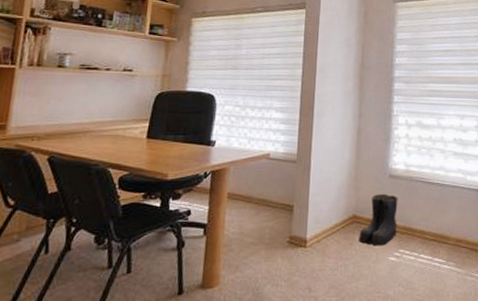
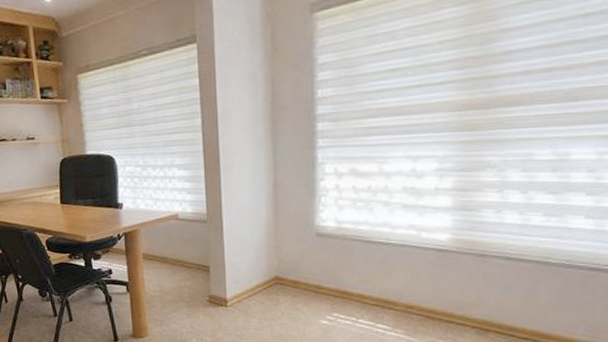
boots: present [359,193,398,246] -> none [284,253,329,309]

